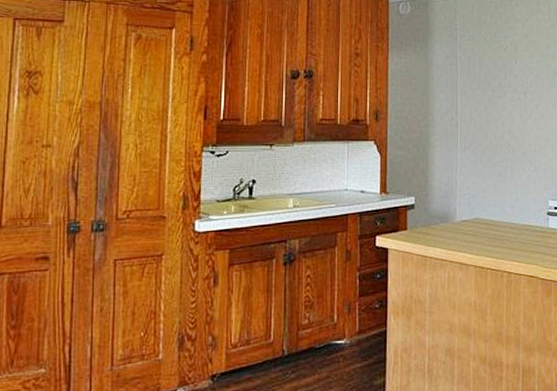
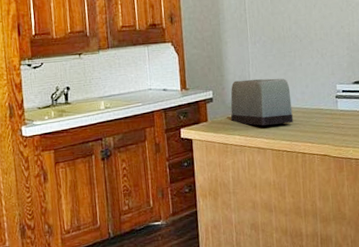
toaster: none [432,187,500,239] -> present [230,78,293,126]

